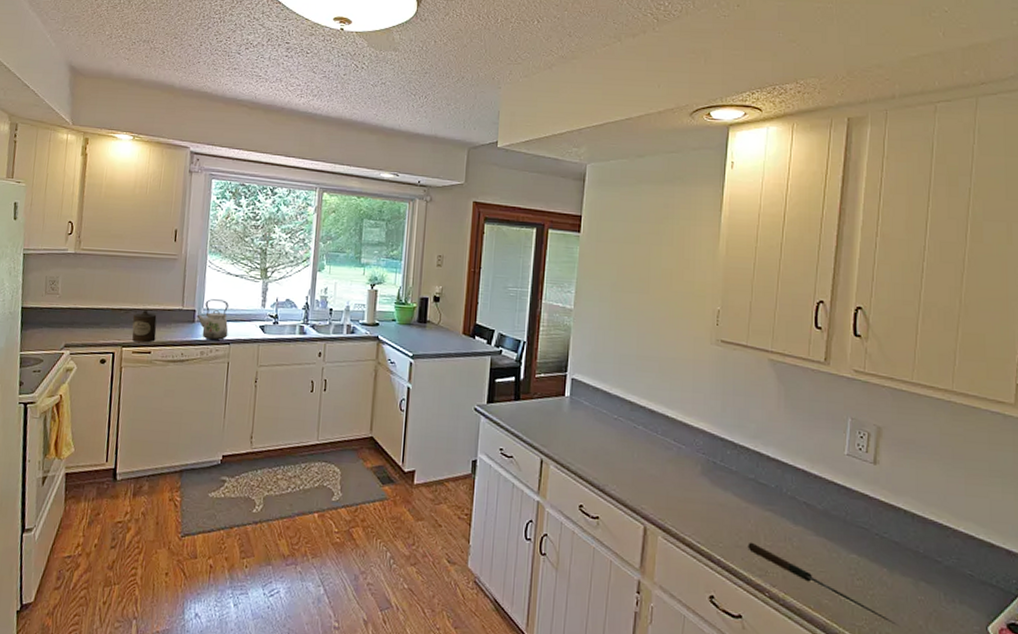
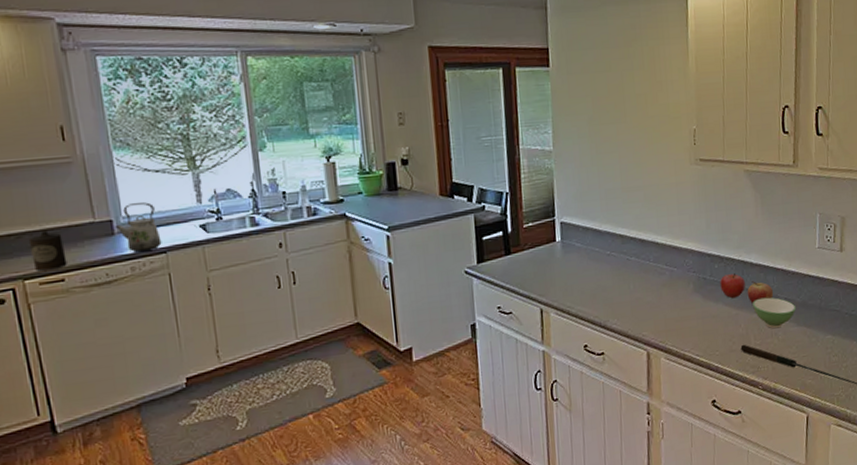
fruit: none [731,463,759,491] -> present [720,273,745,299]
fruit: none [760,476,791,500] -> present [747,281,774,303]
bowl: none [766,495,817,534] -> present [753,297,797,329]

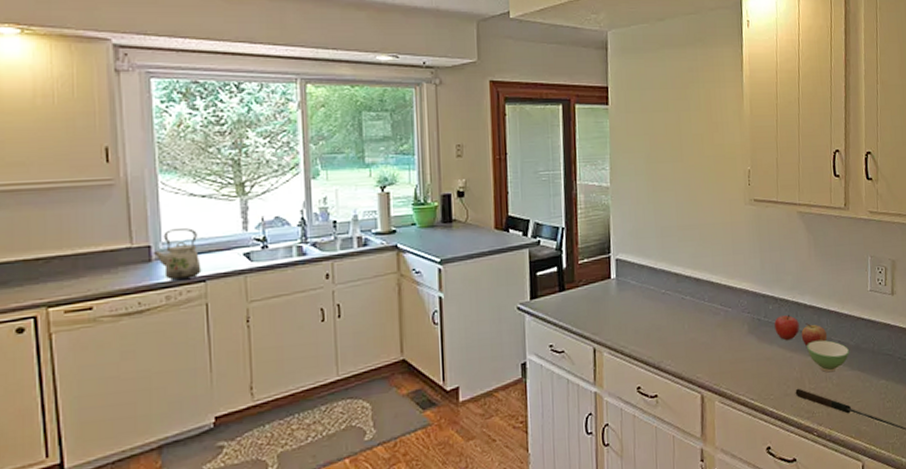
canister: present [28,231,67,271] -> none [57,255,97,298]

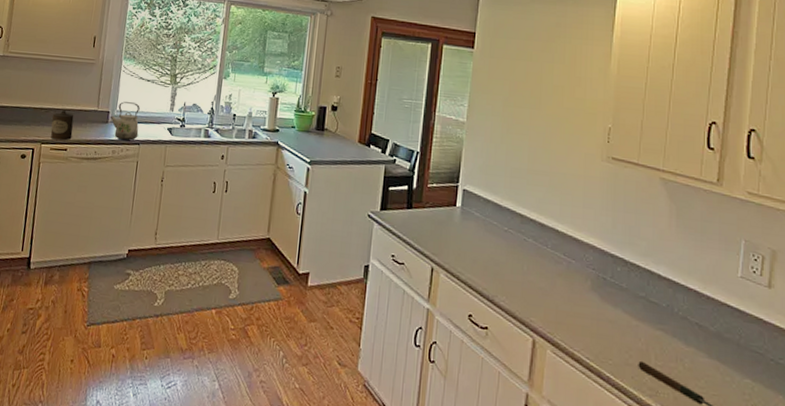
canister: none [57,255,97,298] -> present [51,110,74,141]
fruit: present [774,315,799,341] -> none [621,280,650,309]
fruit: present [801,323,828,346] -> none [651,295,683,320]
bowl: present [807,339,850,373] -> none [657,315,709,355]

